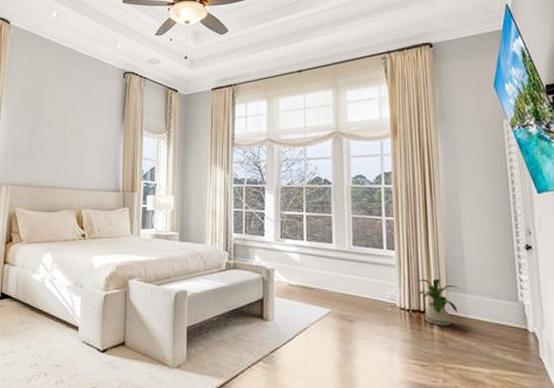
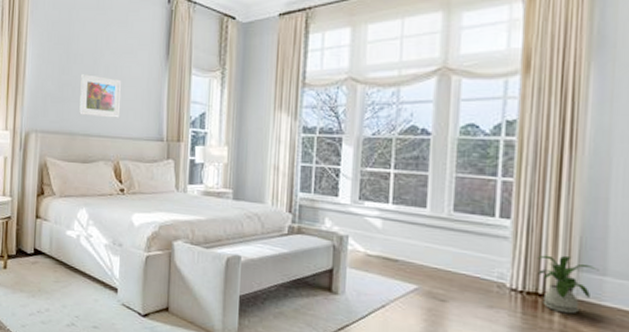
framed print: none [46,135,83,172] -> present [79,74,121,118]

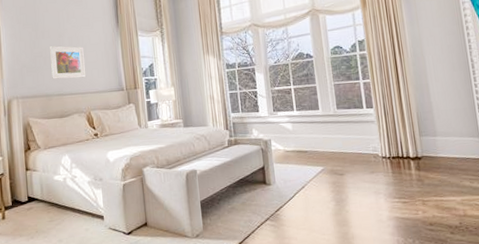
house plant: present [537,255,599,314] -> none [394,126,432,167]

